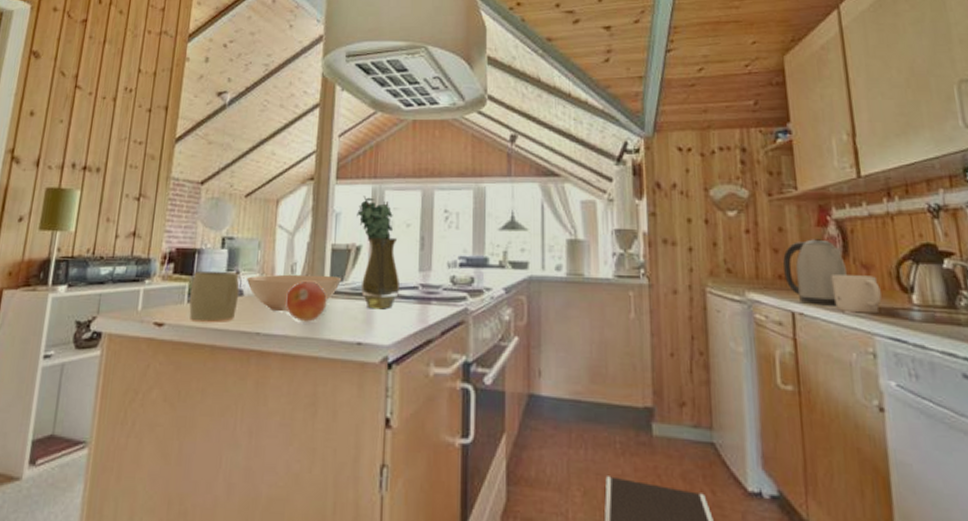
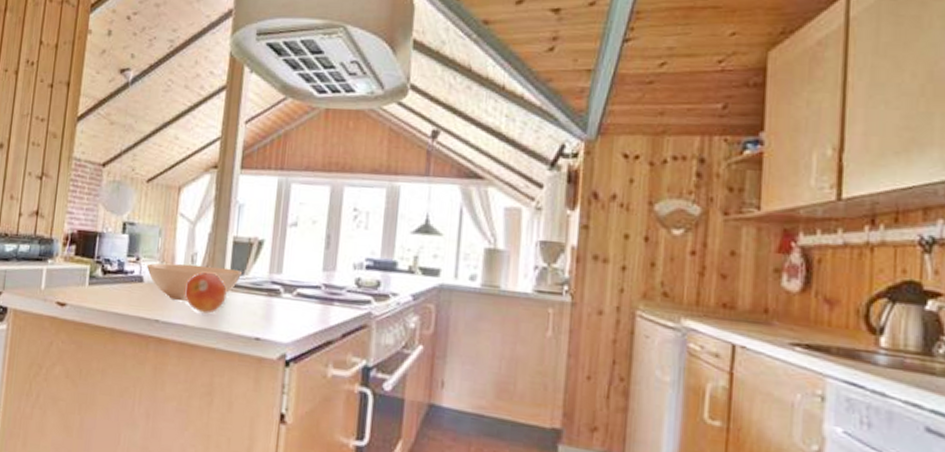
mug: present [189,271,240,324] -> none [90,255,140,308]
vase: present [357,196,399,310] -> none [260,188,302,307]
kettle: present [783,239,848,306] -> none [730,266,807,342]
mug: present [831,275,882,314] -> none [784,307,843,354]

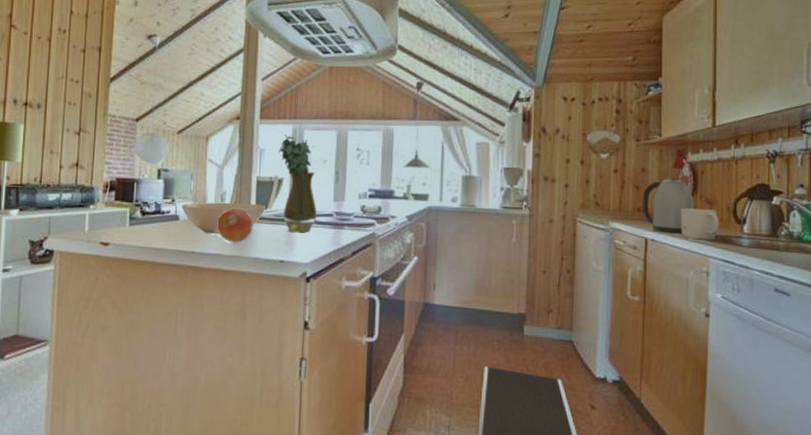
vase: none [260,188,302,307] -> present [279,134,317,233]
kettle: none [730,266,807,342] -> present [643,178,695,234]
mug: none [784,307,843,354] -> present [680,208,719,240]

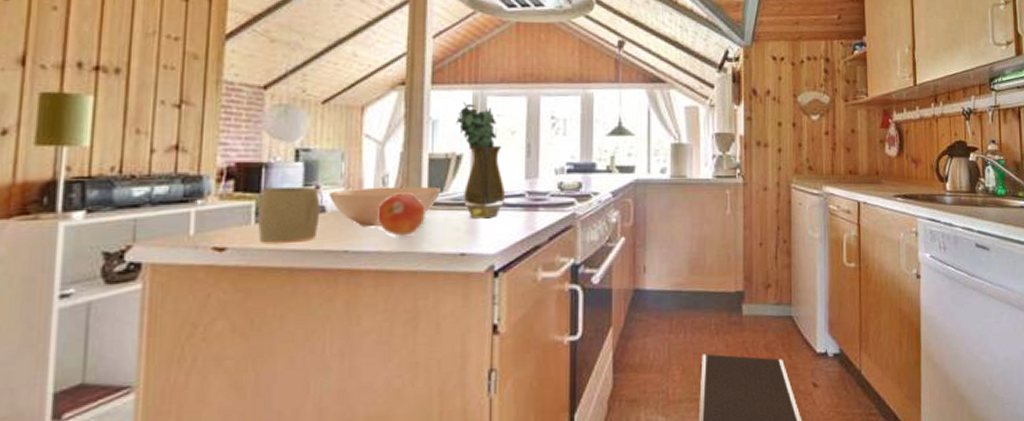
mug: none [130,198,176,244] -> present [257,186,321,245]
kettle: present [643,178,695,234] -> none [854,139,902,195]
mug: present [680,208,719,240] -> none [889,169,925,200]

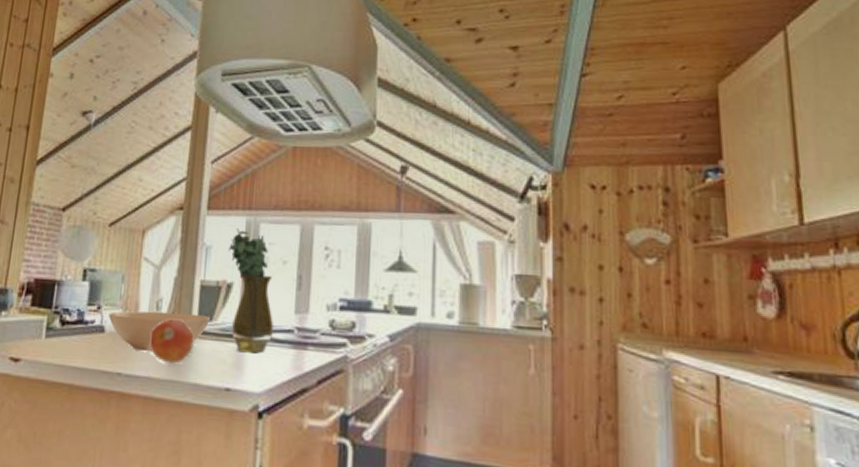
mug: present [257,186,321,245] -> none [46,304,101,361]

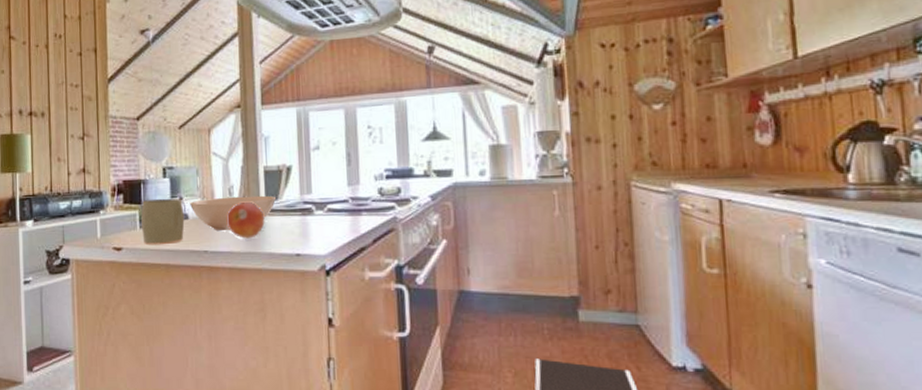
mug: none [46,304,101,361] -> present [140,198,185,246]
vase: present [229,228,273,354] -> none [284,118,331,223]

